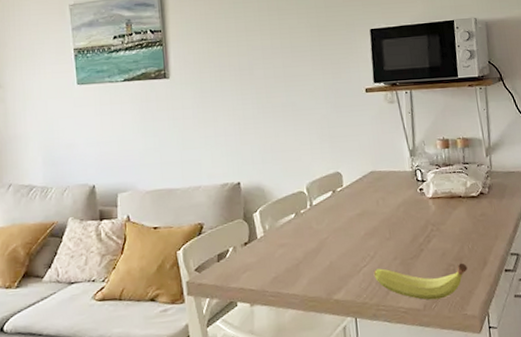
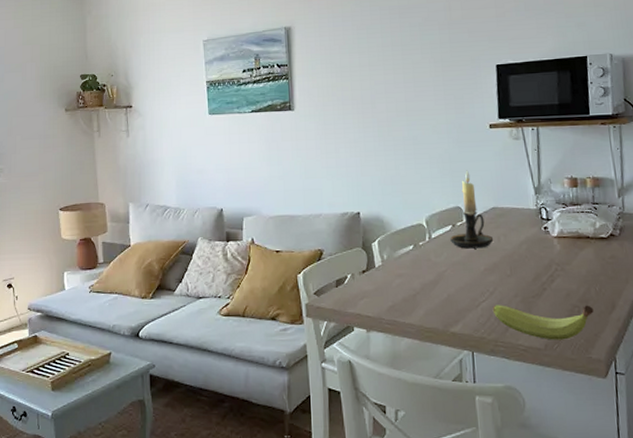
candle holder: none [331,135,373,214] -> present [450,170,494,249]

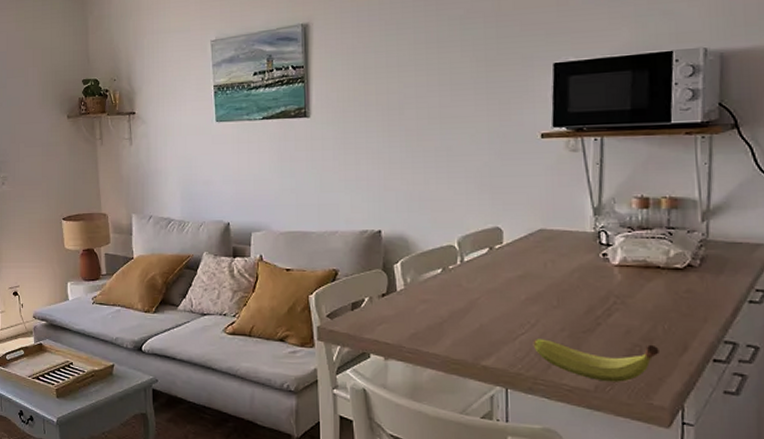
candle holder: present [450,170,494,249] -> none [486,186,539,275]

